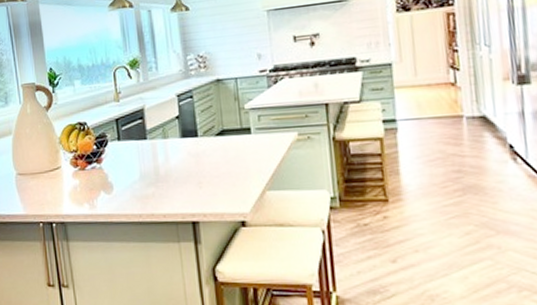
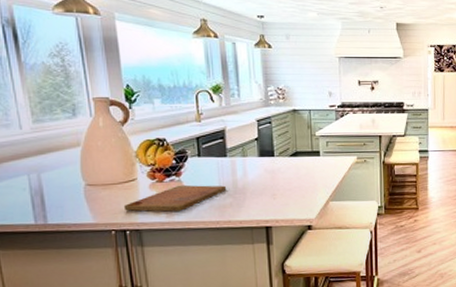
cutting board: none [50,172,148,203] -> present [123,185,227,212]

